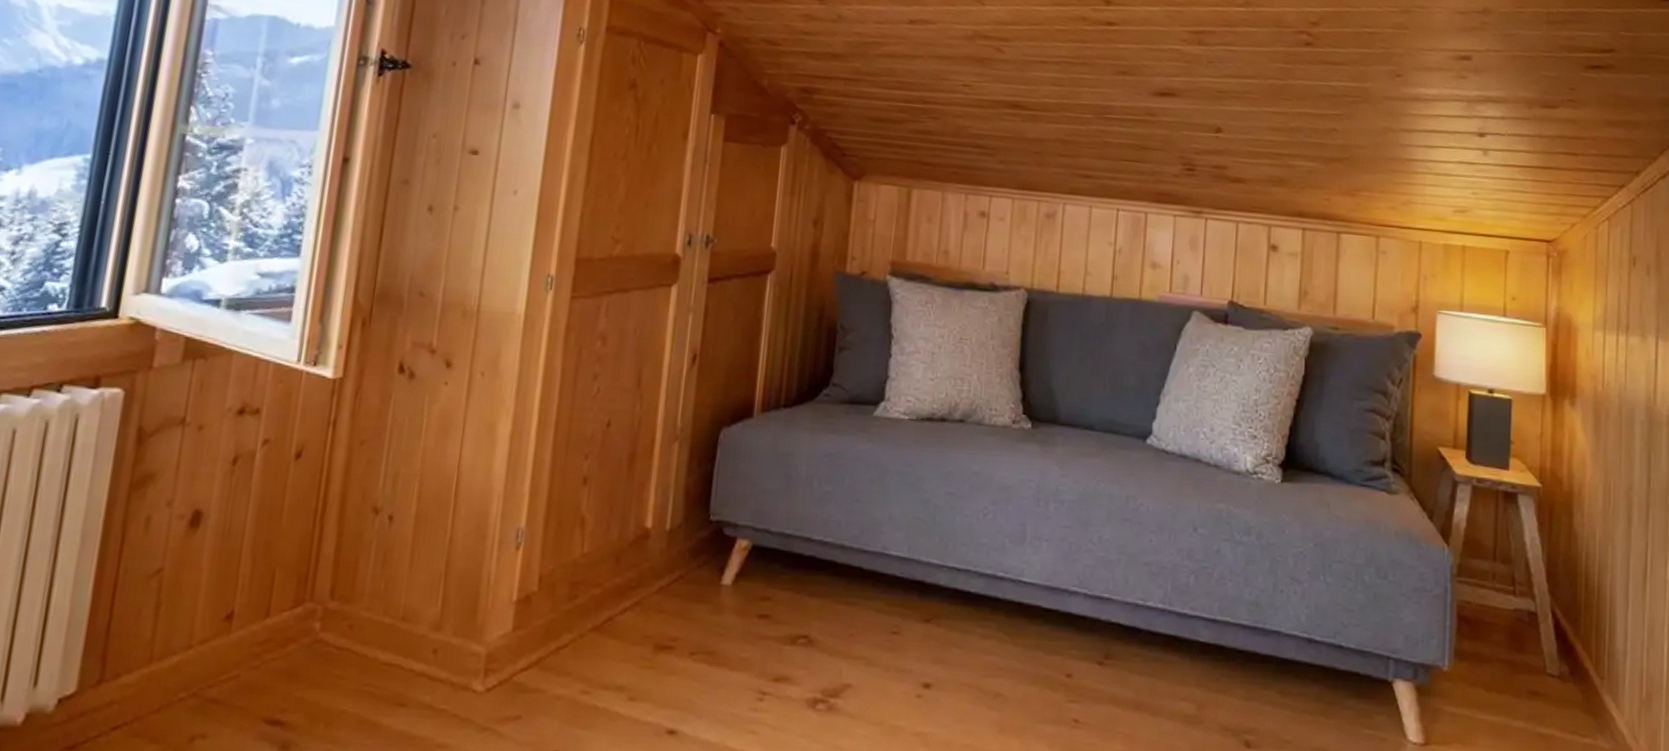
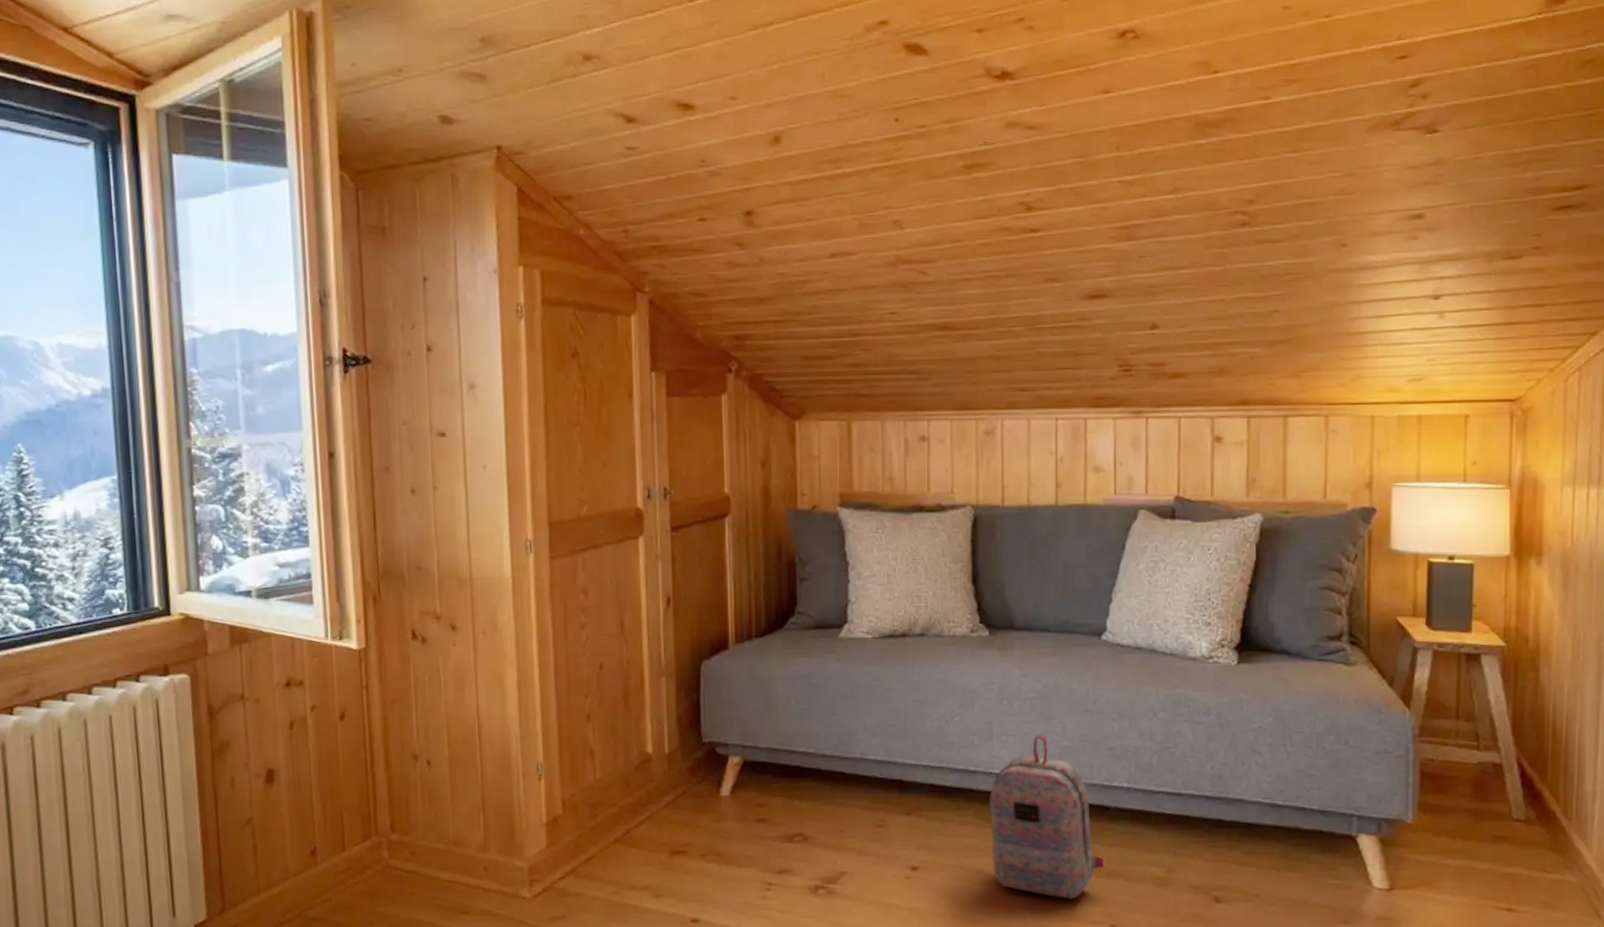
backpack: none [1012,542,1132,735] -> present [989,734,1104,900]

